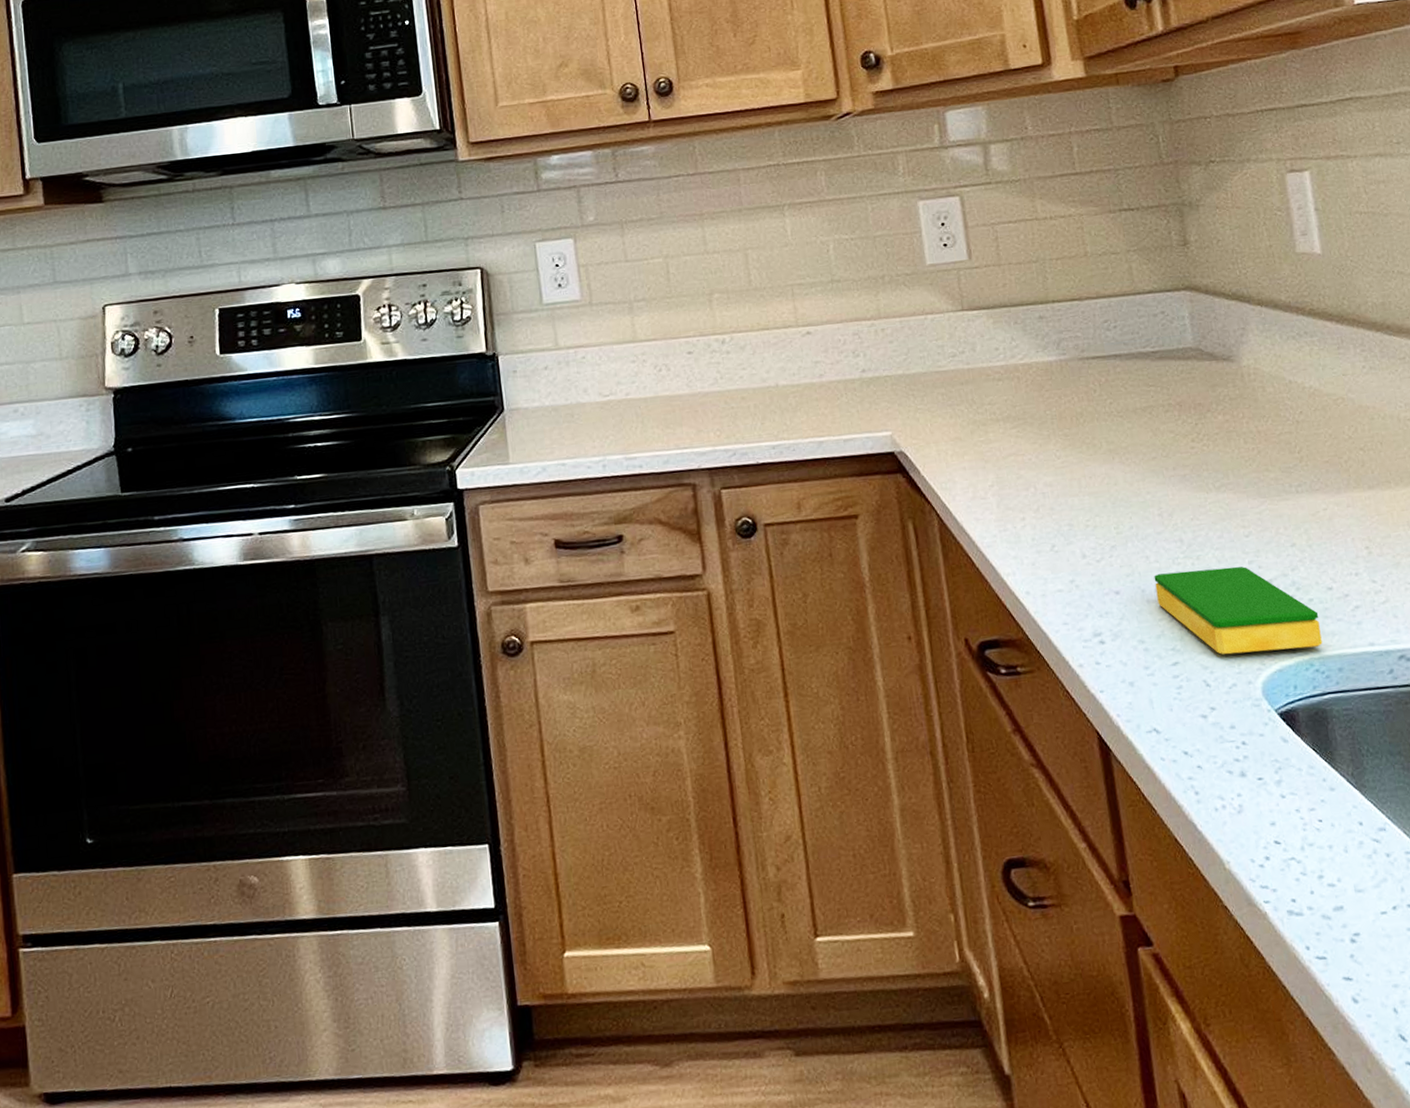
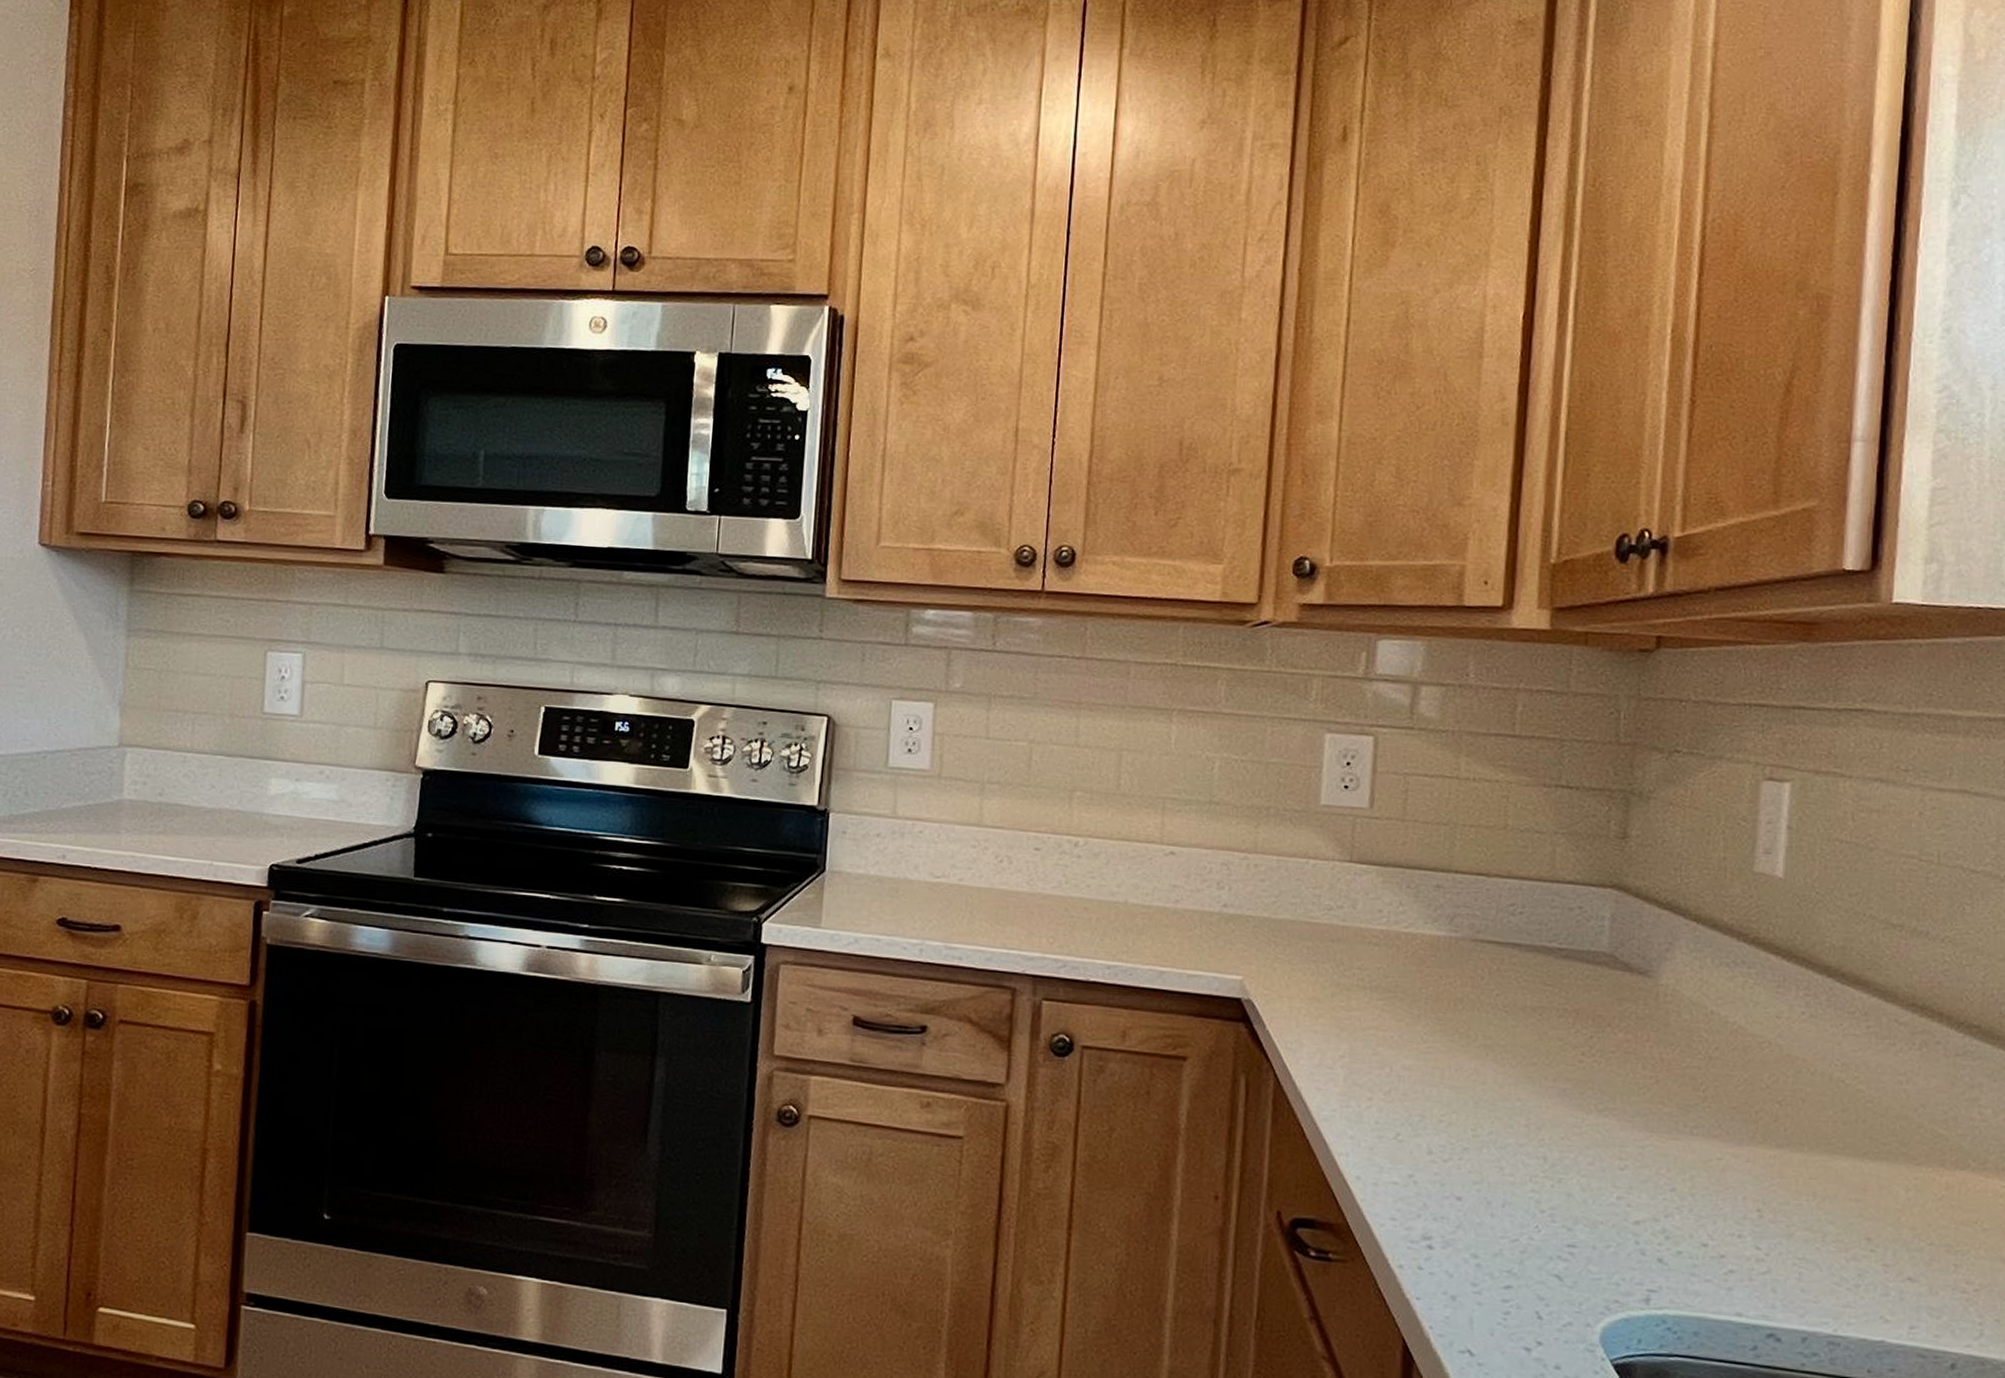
dish sponge: present [1154,566,1323,655] -> none [1503,1188,1685,1304]

